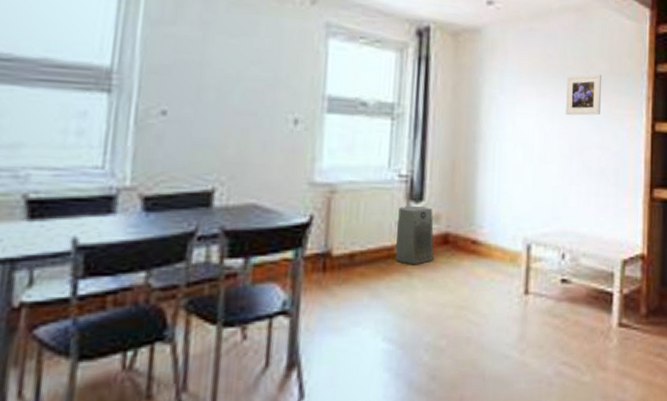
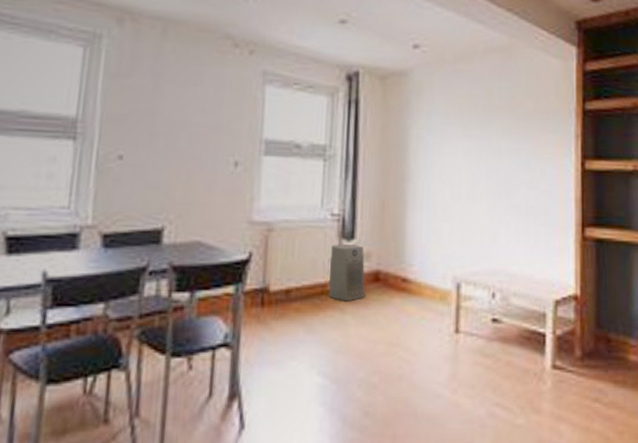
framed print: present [565,74,602,116] -> none [492,113,529,155]

